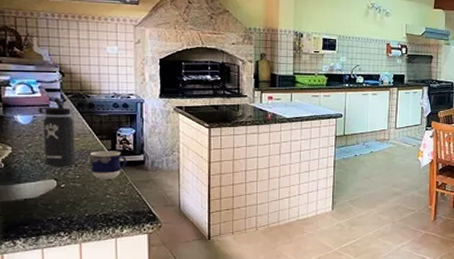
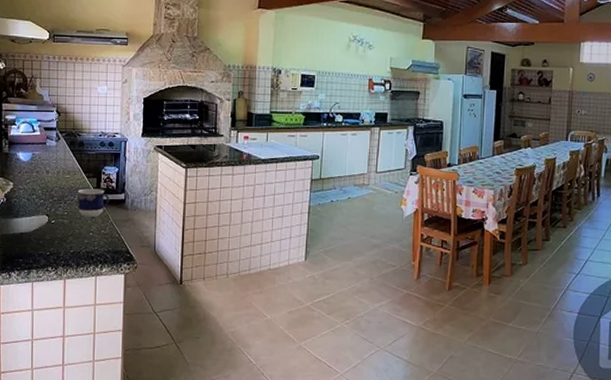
thermos bottle: present [38,98,76,166] -> none [36,136,66,202]

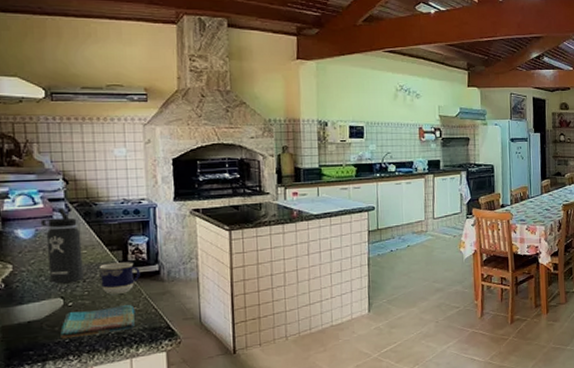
thermos bottle: none [36,136,66,202] -> present [40,208,84,283]
dish towel: none [44,228,103,252] -> present [60,305,135,339]

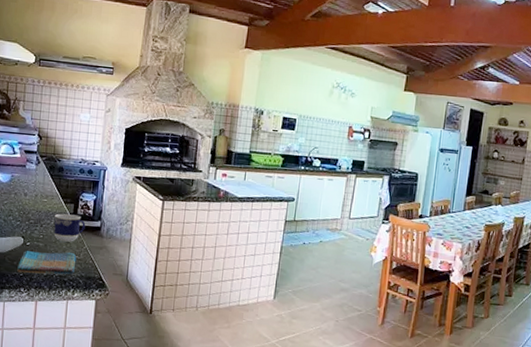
thermos bottle: present [40,208,84,283] -> none [16,160,45,225]

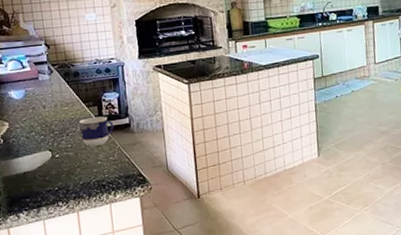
dish towel: present [17,251,77,275] -> none [50,155,112,188]

